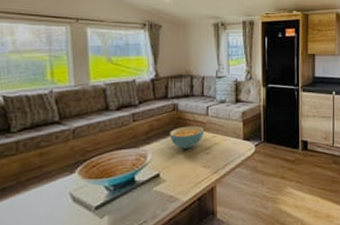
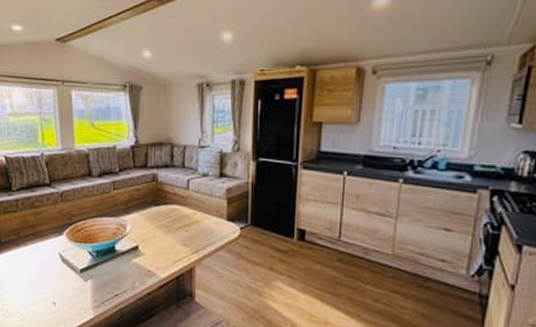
cereal bowl: present [170,125,204,149] -> none [149,199,184,224]

